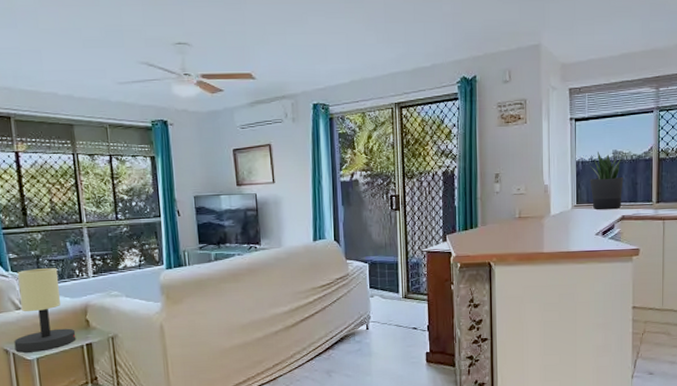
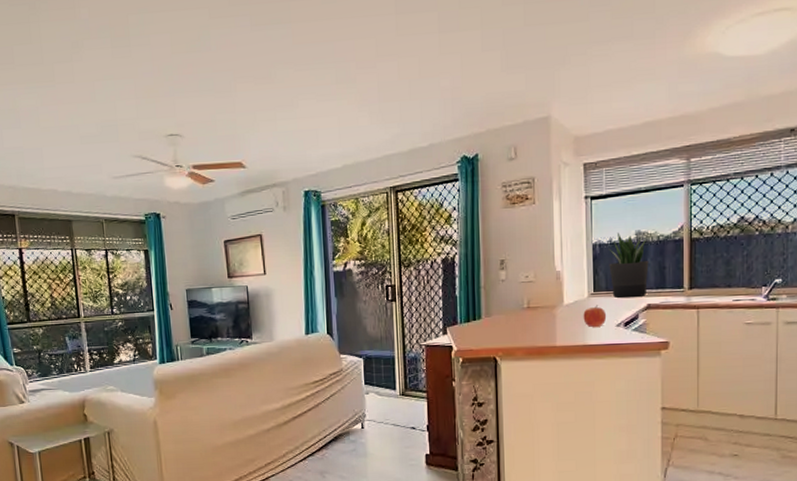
table lamp: present [14,267,76,353] -> none [18,361,75,446]
fruit: none [567,216,588,235] -> present [583,305,607,327]

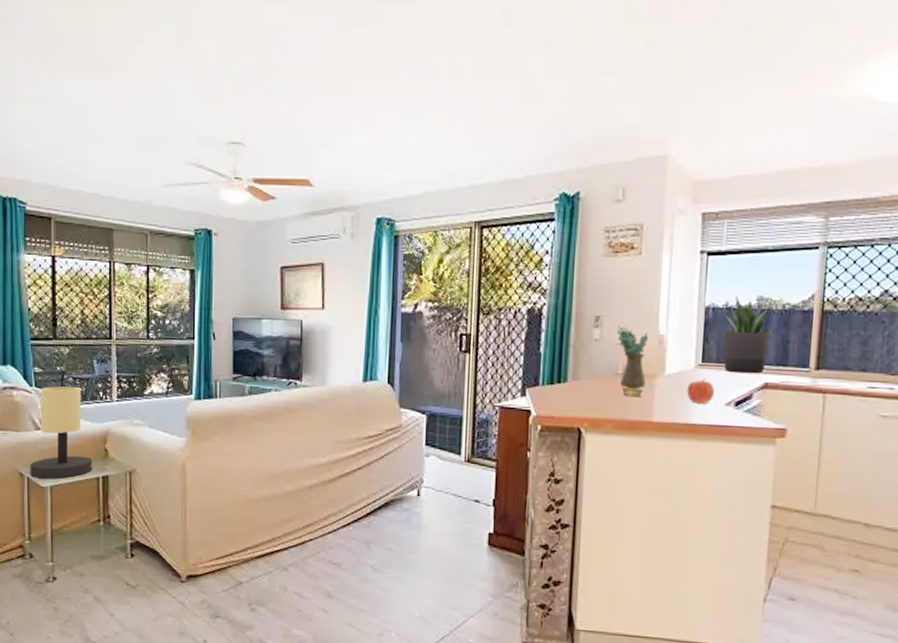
table lamp: none [18,361,75,446] -> present [30,386,93,479]
vase: none [520,266,548,327] -> present [616,325,649,397]

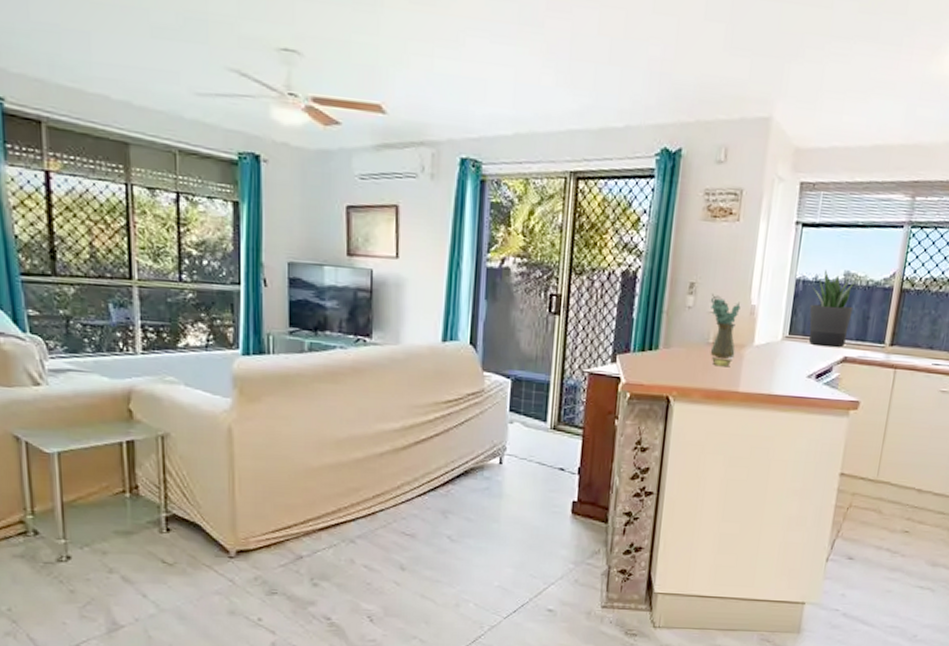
table lamp: present [30,386,93,479] -> none [28,333,114,444]
fruit: present [687,378,715,404] -> none [772,350,799,375]

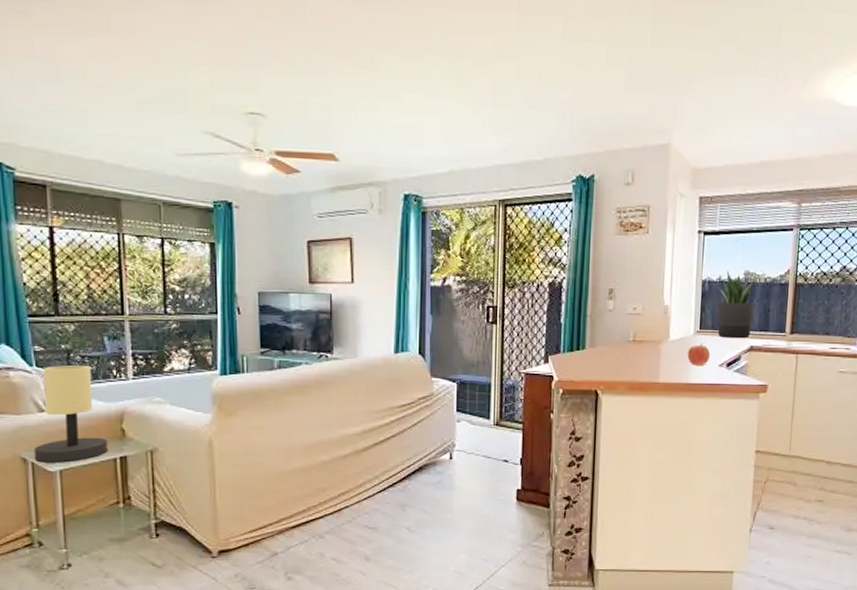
table lamp: none [28,333,114,444] -> present [34,364,109,463]
vase: present [710,293,741,367] -> none [628,297,655,361]
fruit: none [772,350,799,375] -> present [687,343,711,365]

